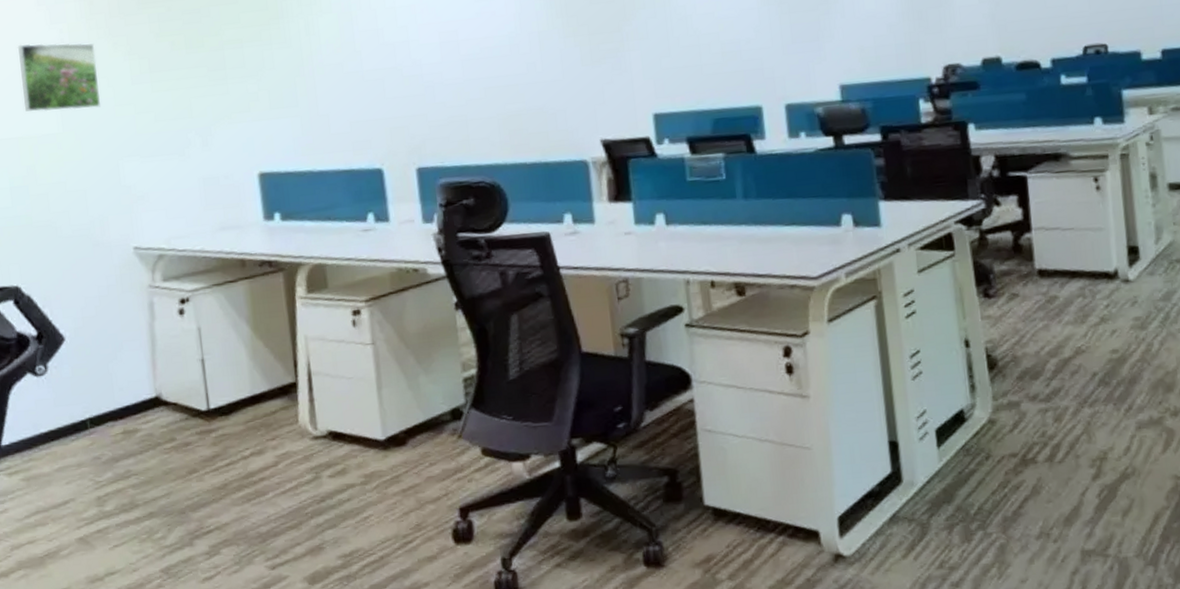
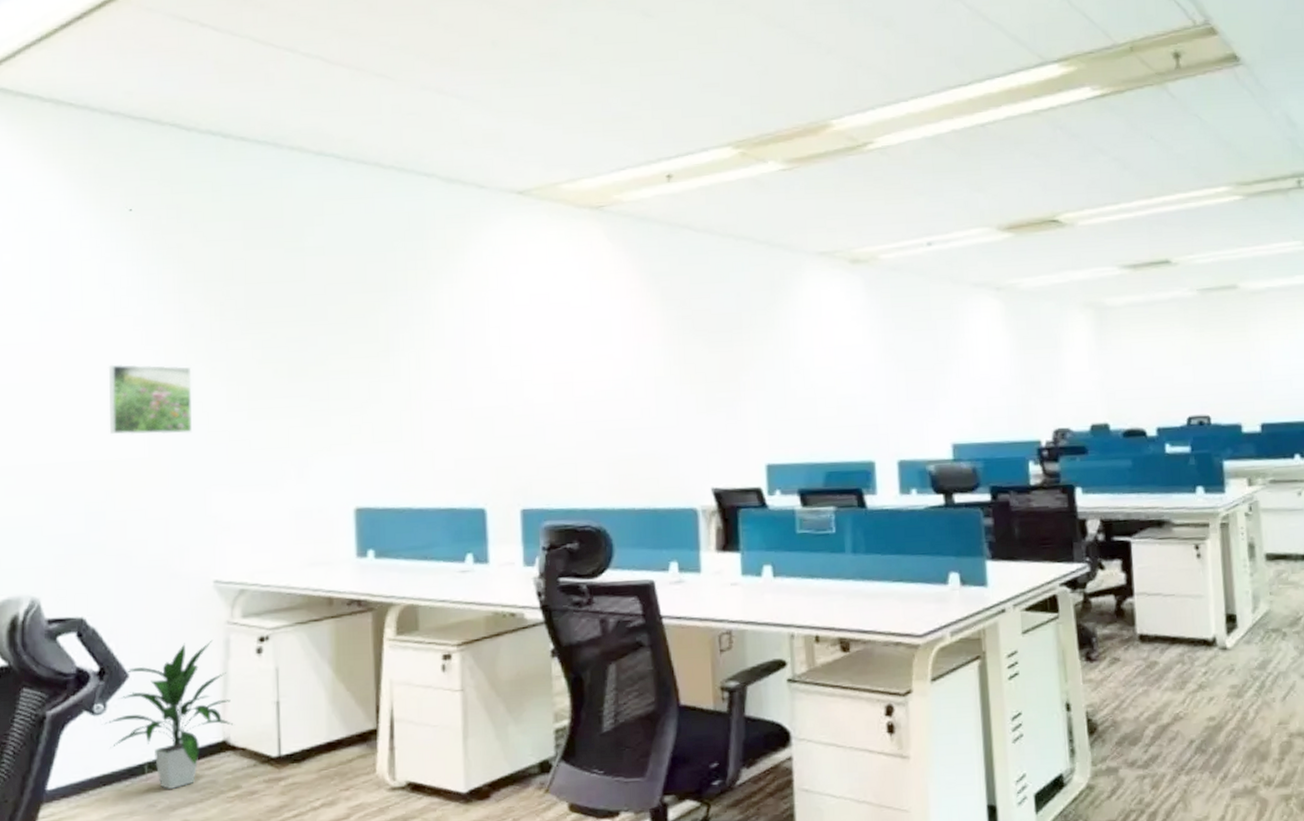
indoor plant: none [44,303,164,443] -> present [101,640,234,789]

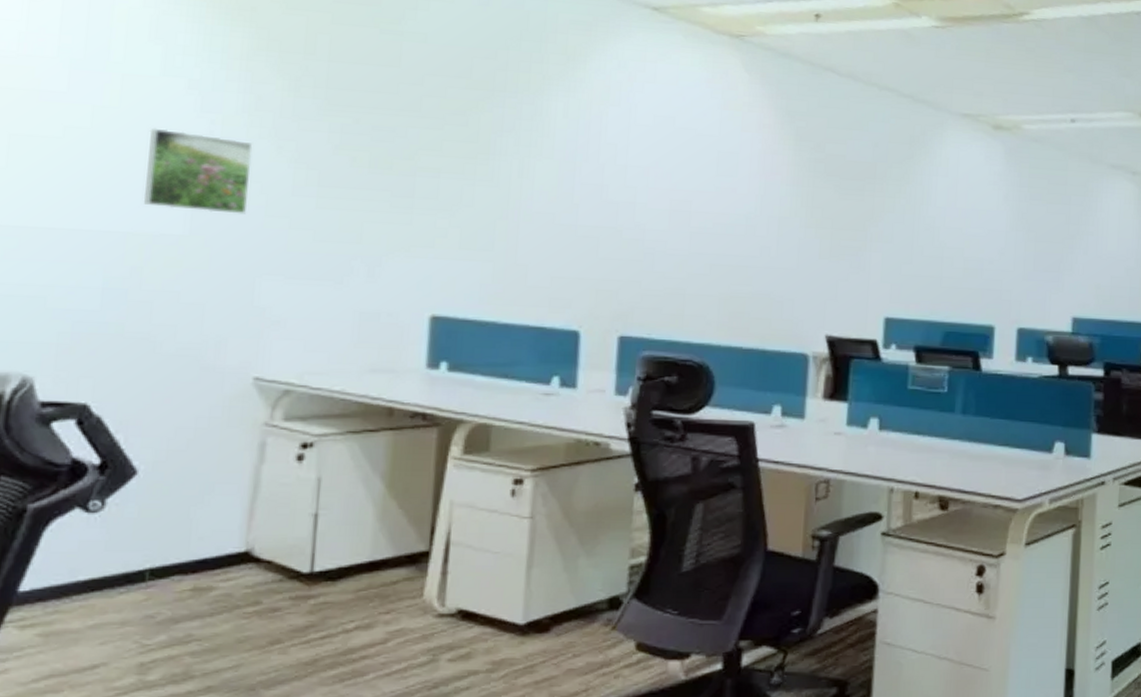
indoor plant: present [101,640,234,789] -> none [97,441,261,600]

